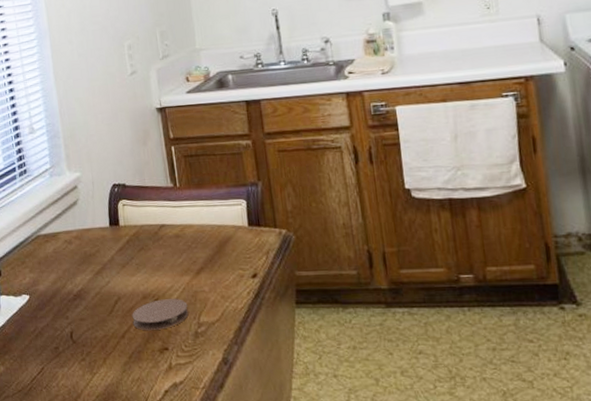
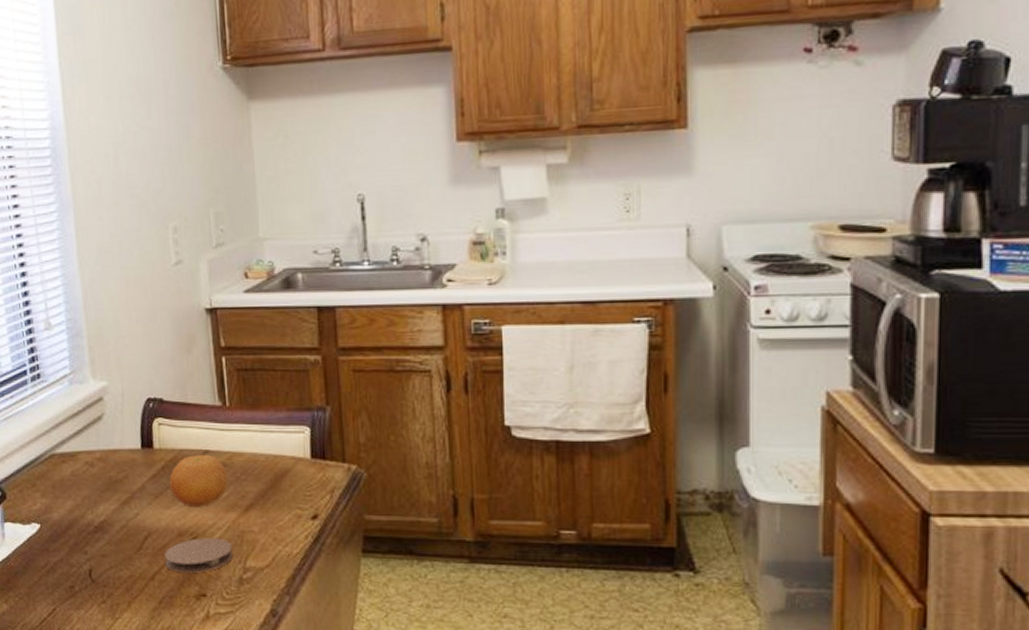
fruit: none [133,228,182,273] -> present [169,454,228,507]

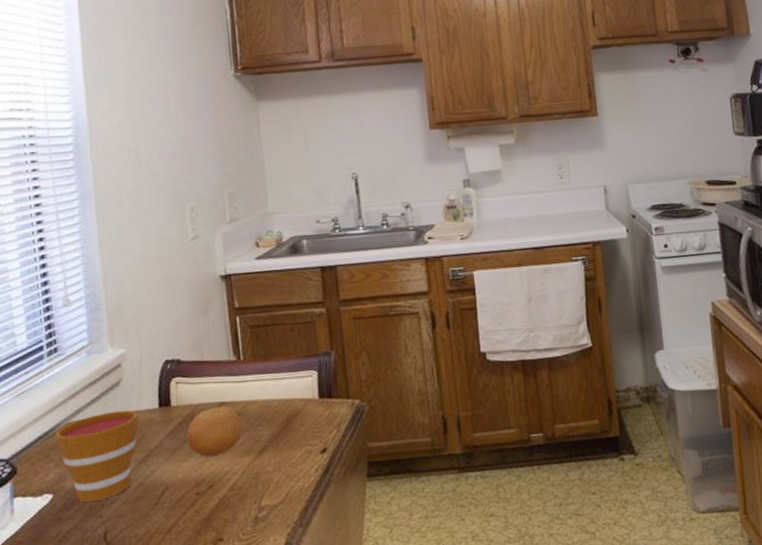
cup: none [40,446,121,537] -> present [55,410,139,502]
coaster: present [164,538,233,574] -> none [181,482,248,522]

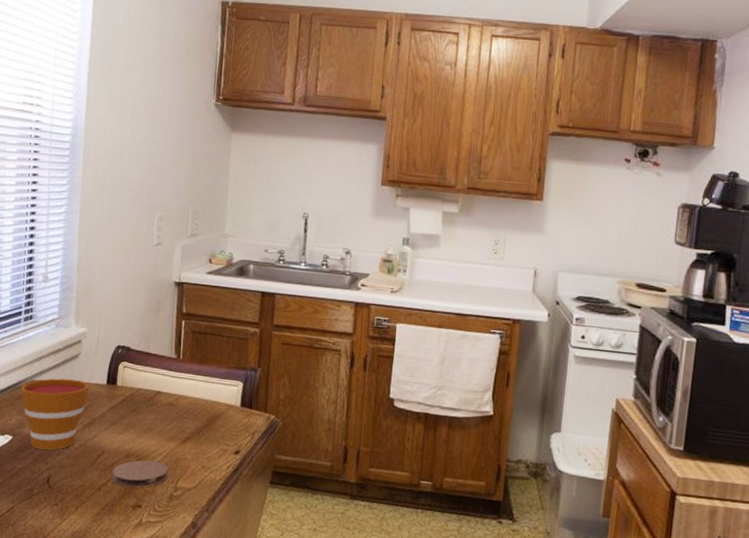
coaster: none [181,482,248,522] -> present [111,460,168,488]
fruit: present [186,405,243,457] -> none [125,394,173,436]

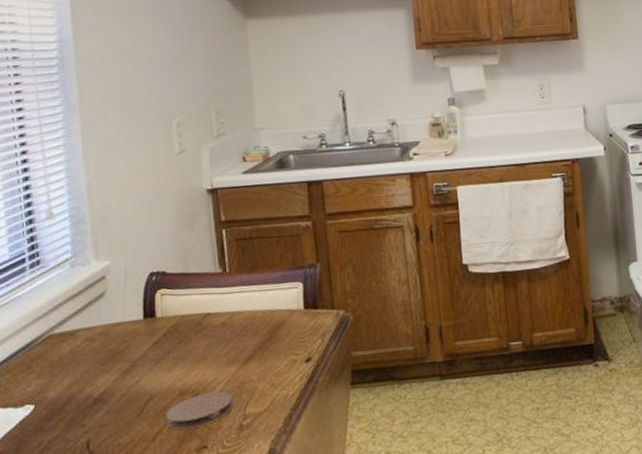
cup: present [20,378,89,450] -> none [37,321,123,412]

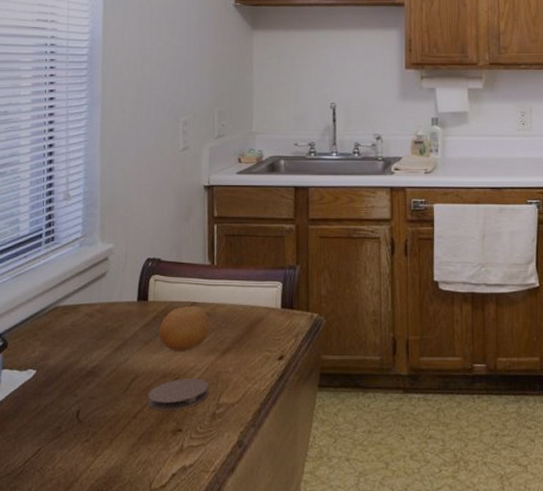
fruit: none [171,316,229,367] -> present [158,305,211,351]

